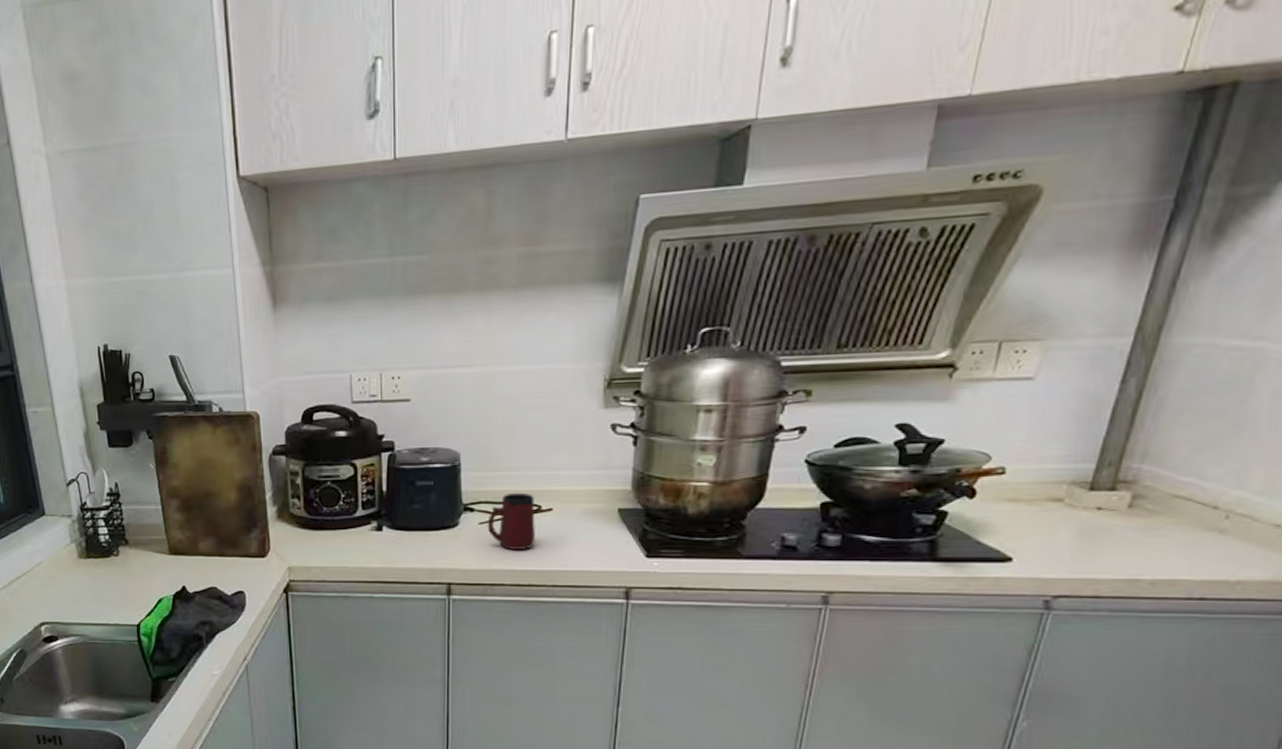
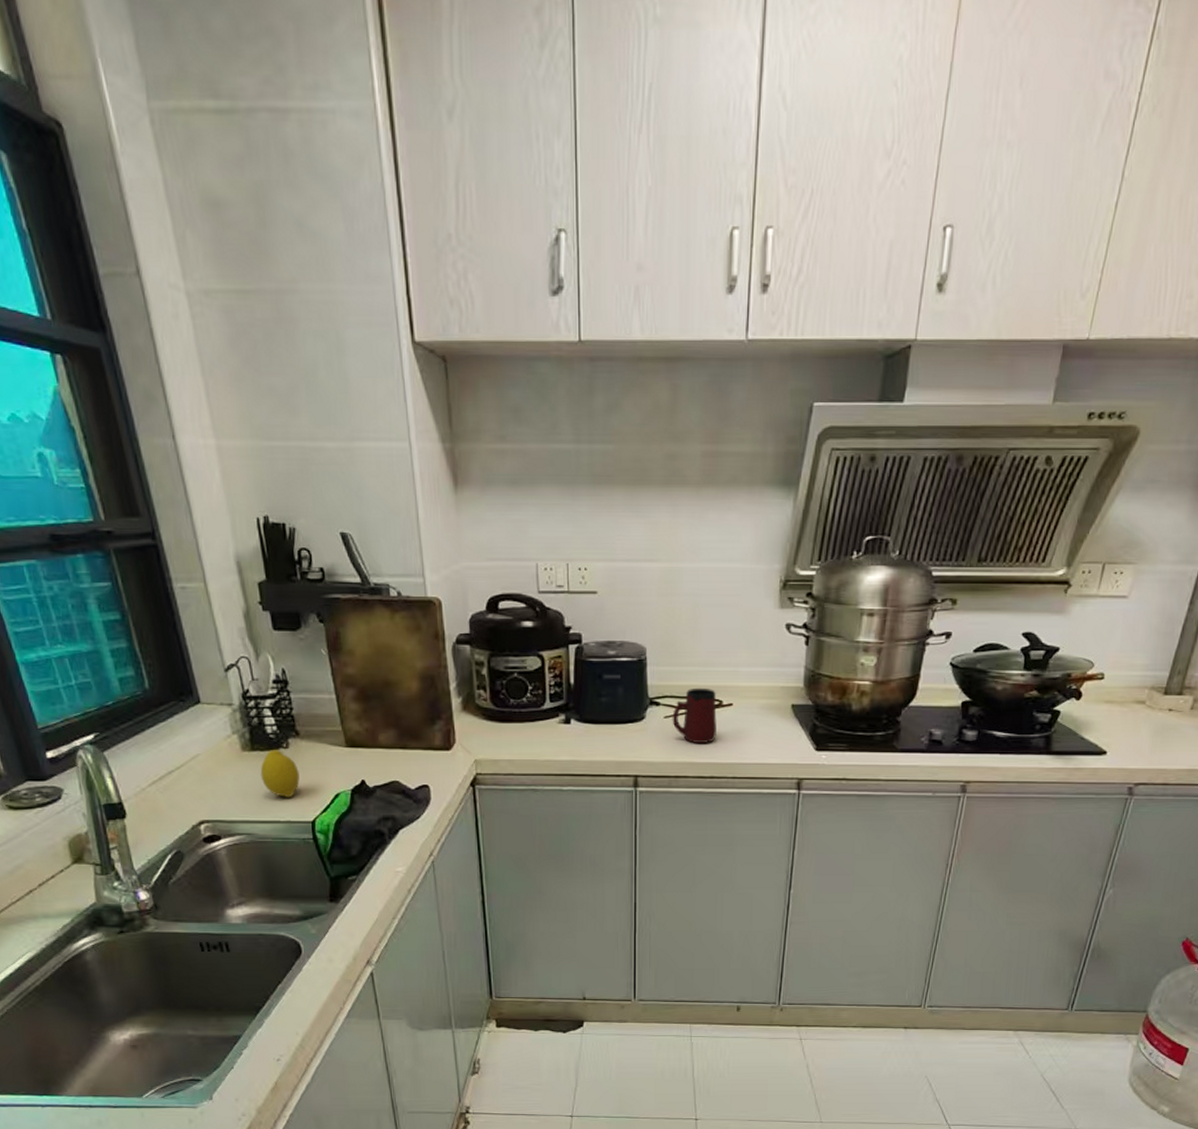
fruit: none [93,556,128,602] -> present [260,749,300,797]

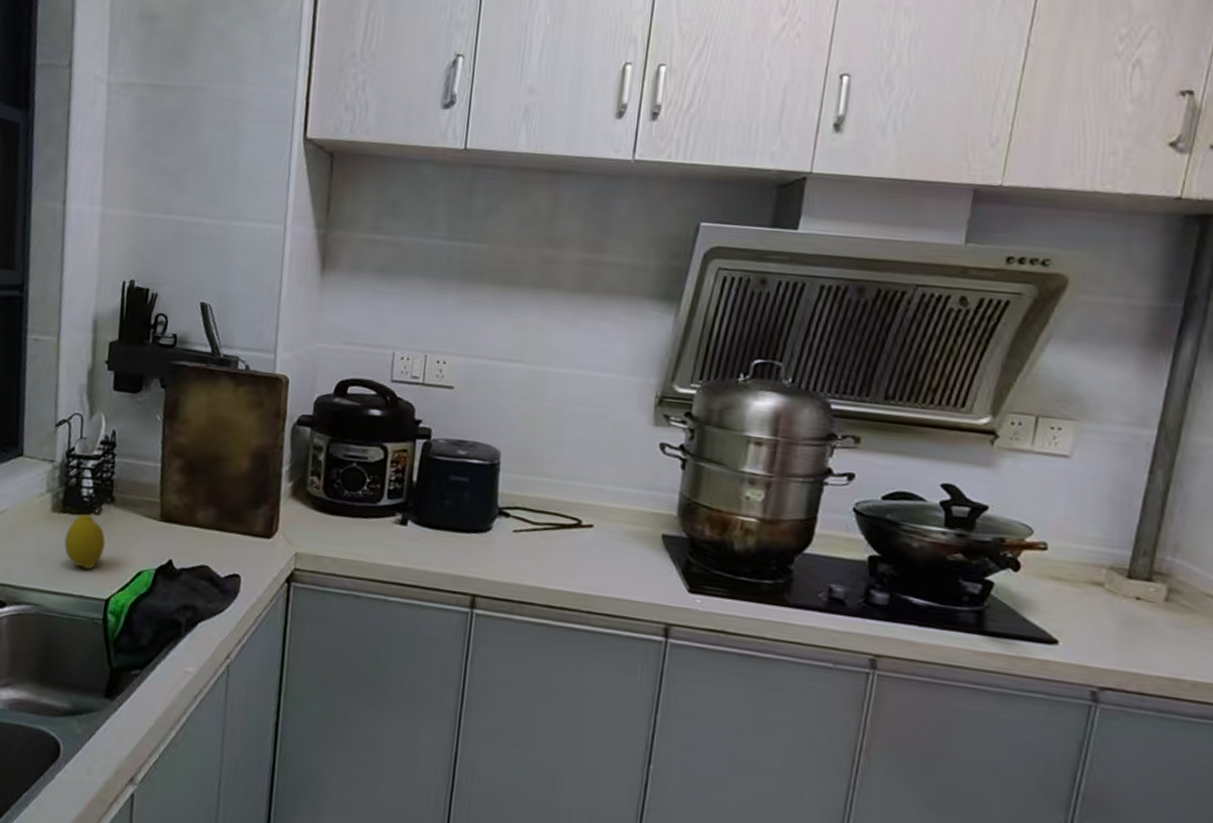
mug: present [672,687,717,743] -> none [521,502,575,567]

